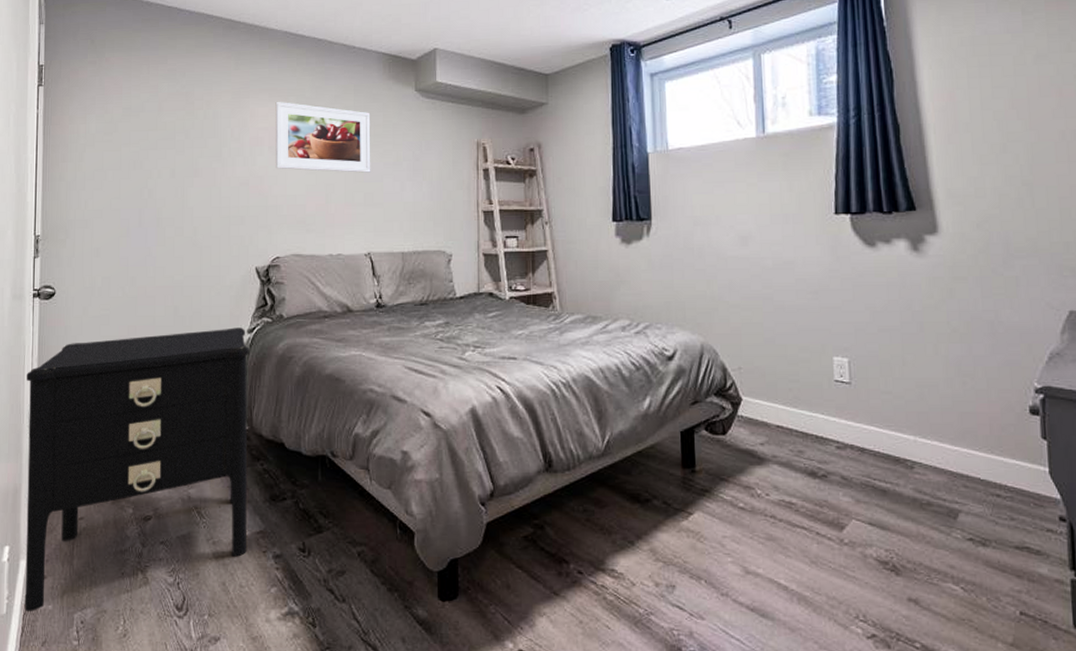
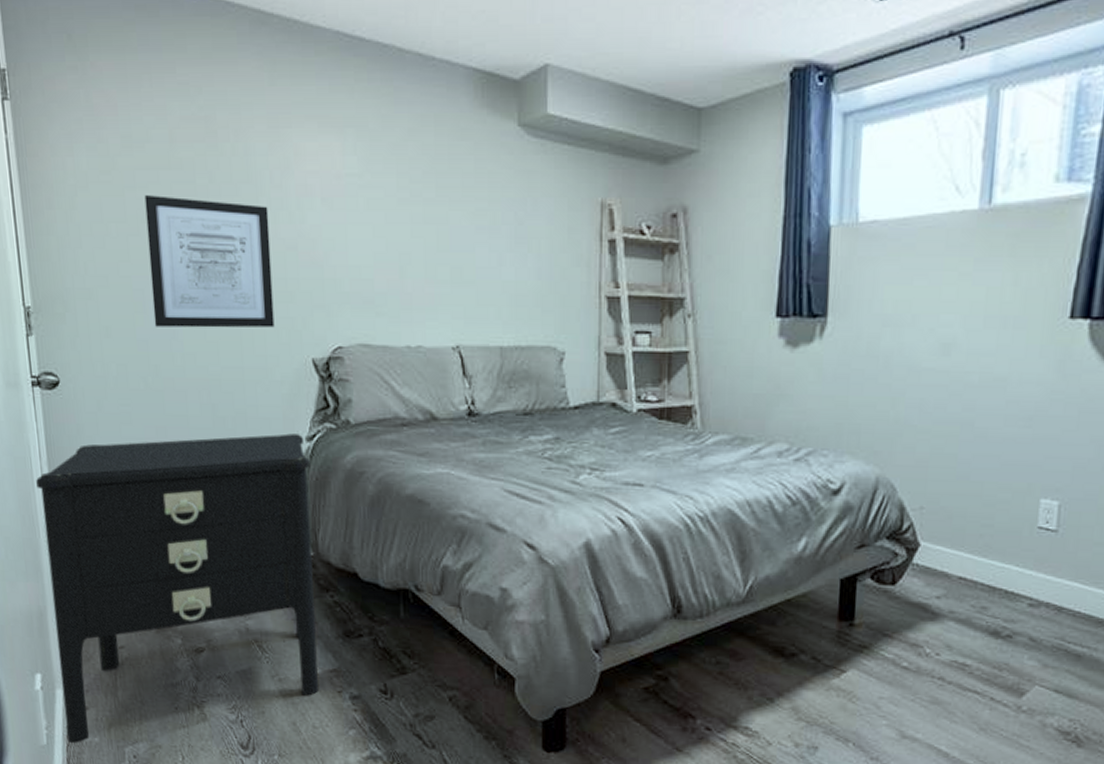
wall art: none [135,149,228,247] -> present [144,195,275,328]
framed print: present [275,101,371,173] -> none [327,133,459,239]

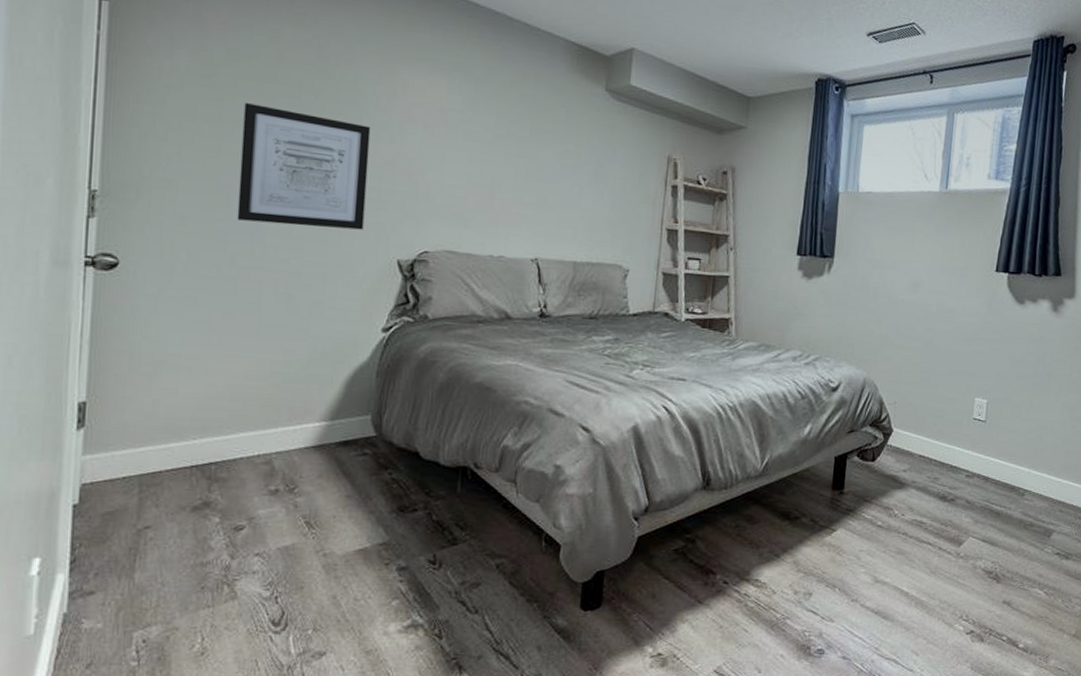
nightstand: present [36,433,318,744] -> none [62,324,384,632]

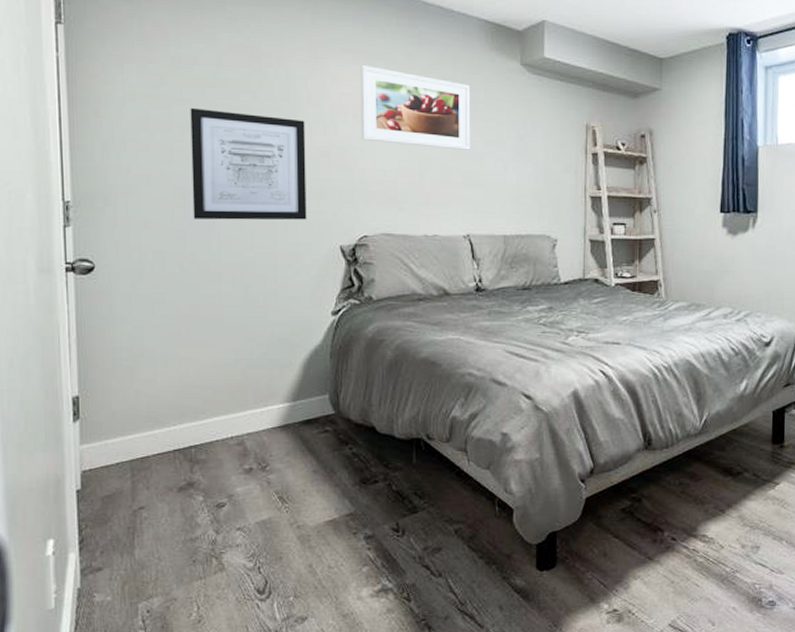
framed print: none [430,74,552,172] -> present [360,64,471,150]

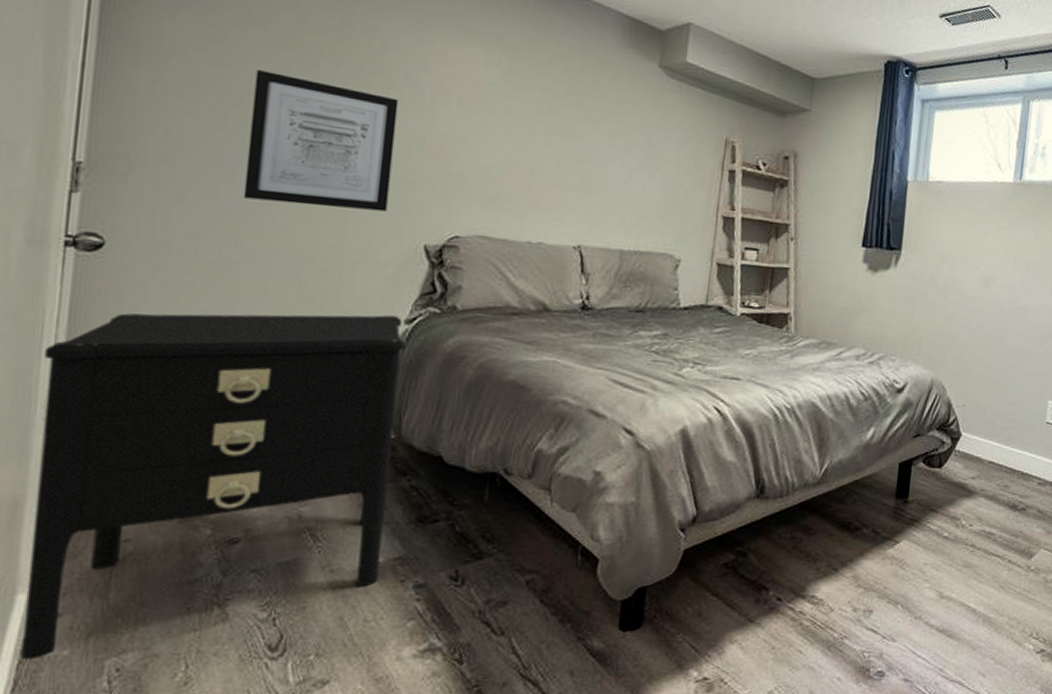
nightstand: none [63,309,335,605] -> present [21,313,406,660]
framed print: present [360,64,471,150] -> none [464,45,600,153]

